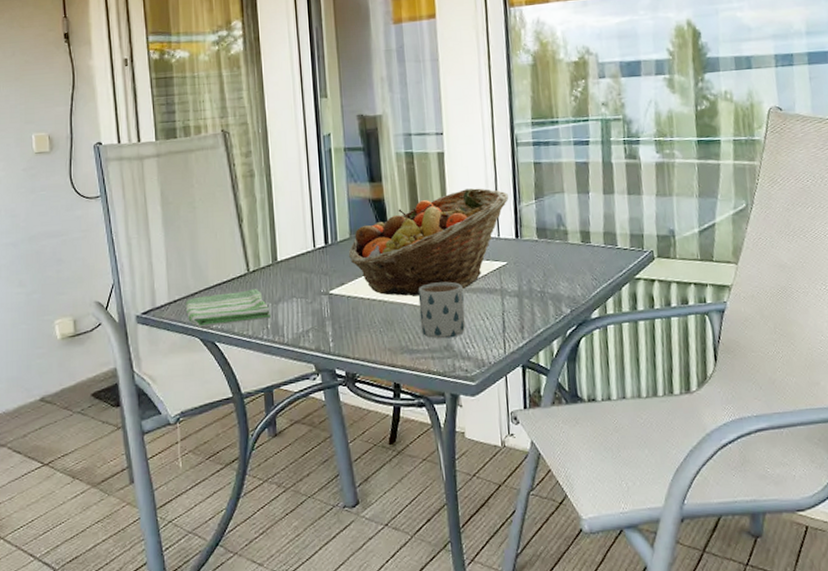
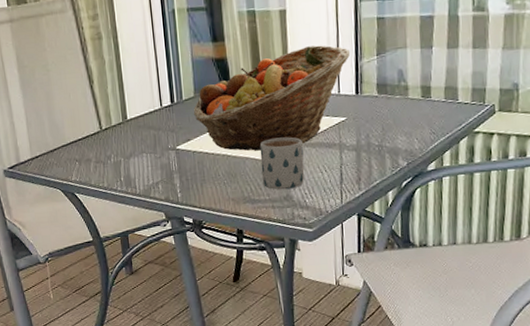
dish towel: present [185,289,271,327] -> none [46,145,123,180]

